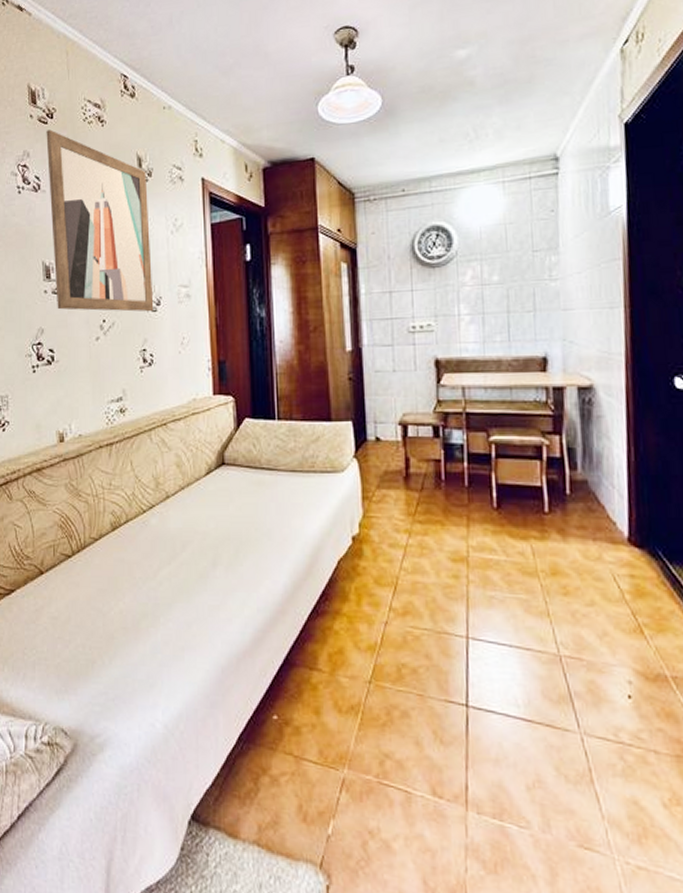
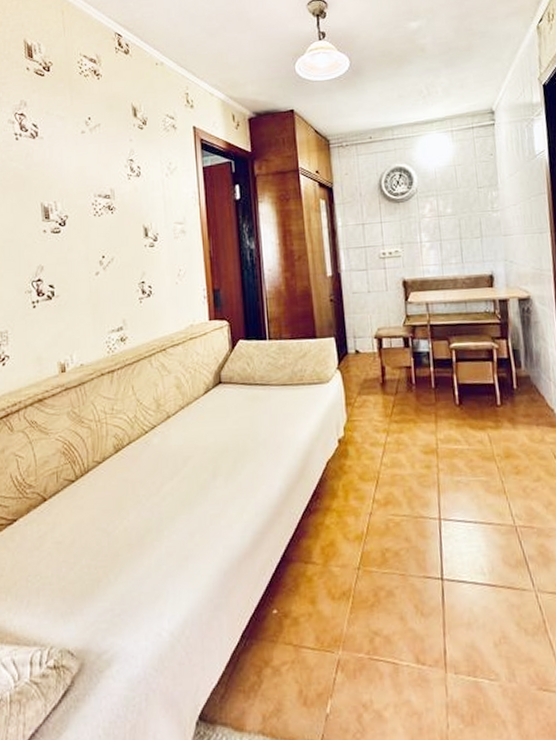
wall art: present [46,129,154,312] -> none [43,81,151,248]

